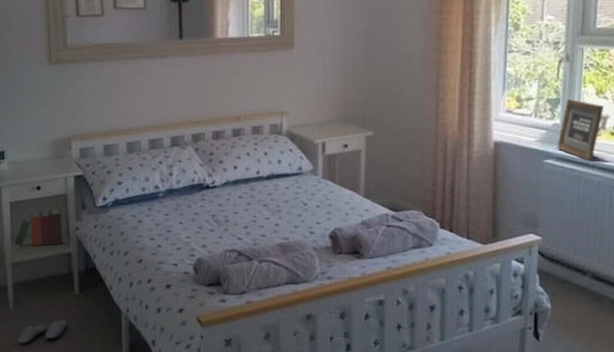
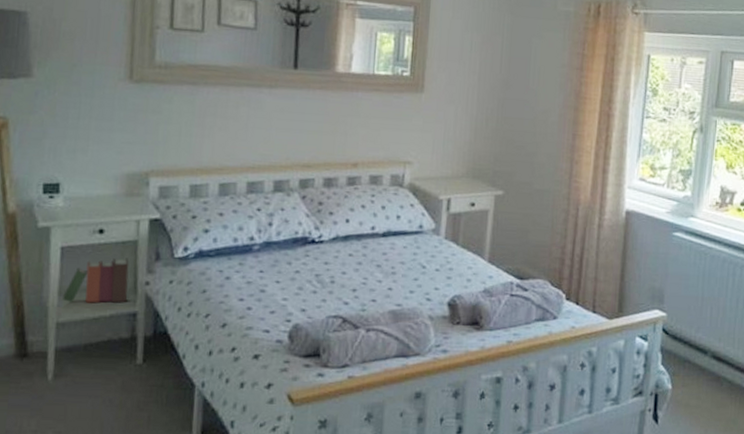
slippers: present [17,320,66,344] -> none [54,395,123,425]
picture frame: present [557,98,605,160] -> none [686,171,733,236]

